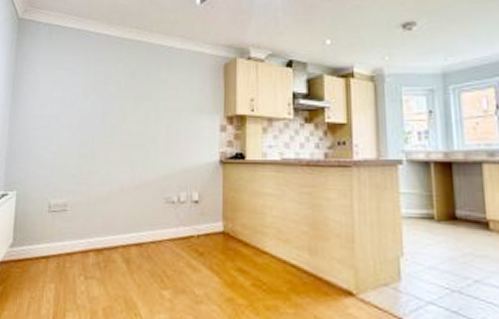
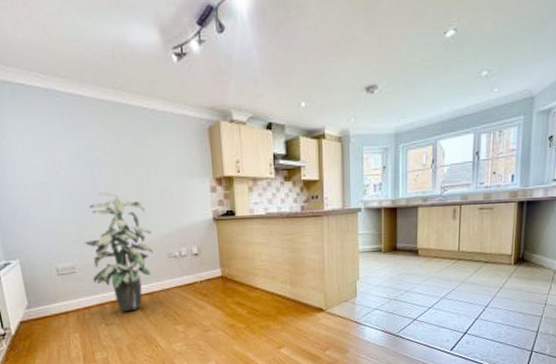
indoor plant: none [81,126,151,264] -> present [84,192,154,312]

